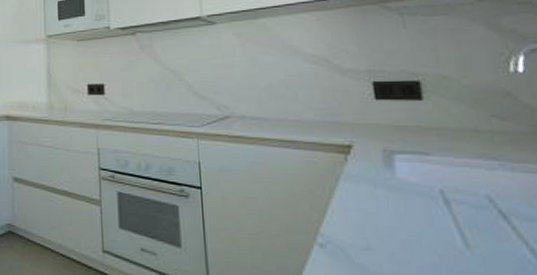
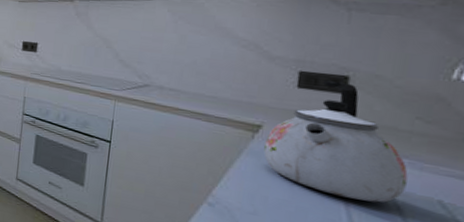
kettle: none [359,87,505,214] -> present [263,79,408,203]

